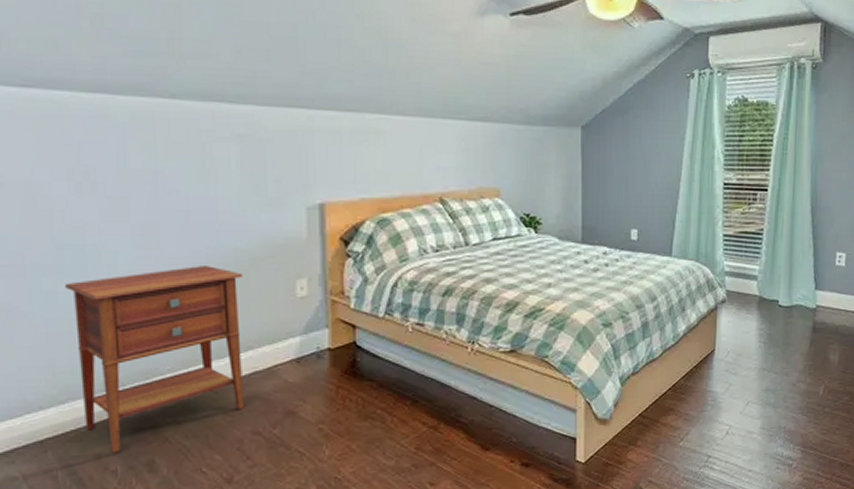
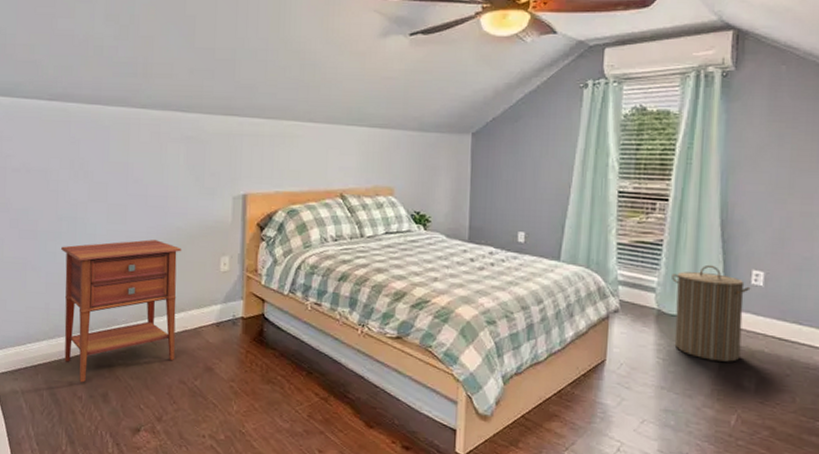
laundry hamper: none [771,250,835,339] -> present [672,264,751,362]

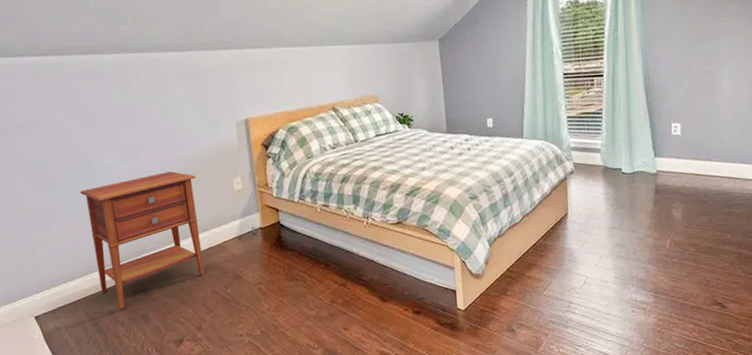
laundry hamper: present [672,264,751,362] -> none [612,123,672,200]

